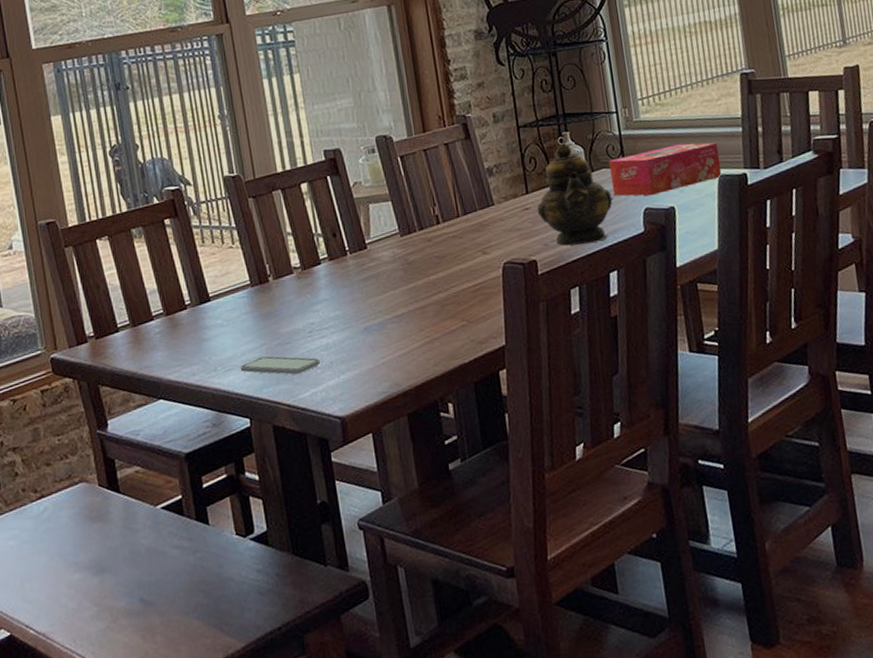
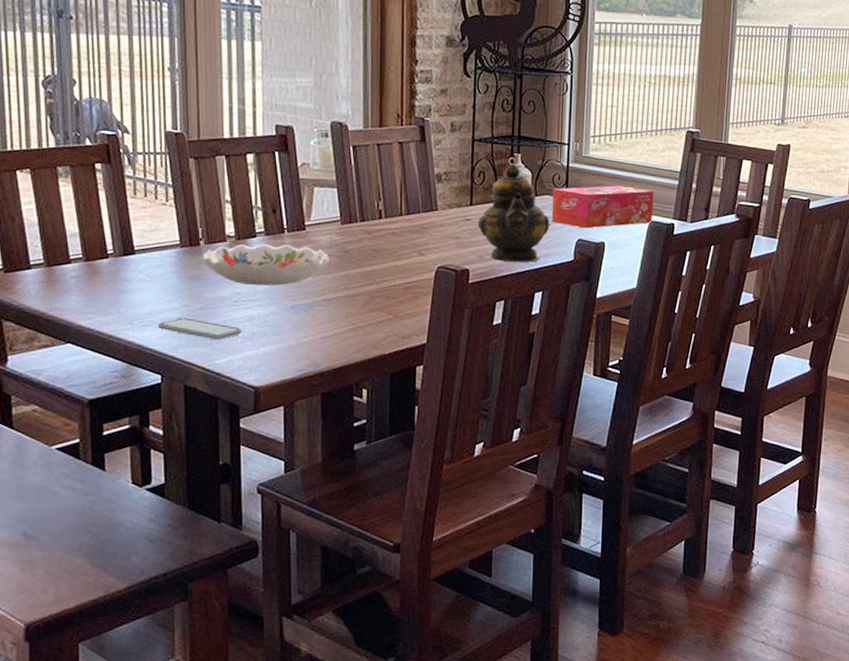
decorative bowl: none [273,265,395,314] -> present [203,243,330,286]

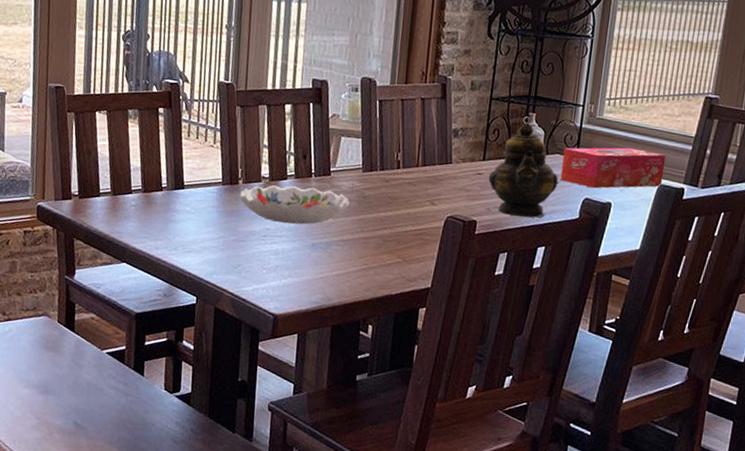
smartphone: present [157,317,243,340] -> none [197,247,268,270]

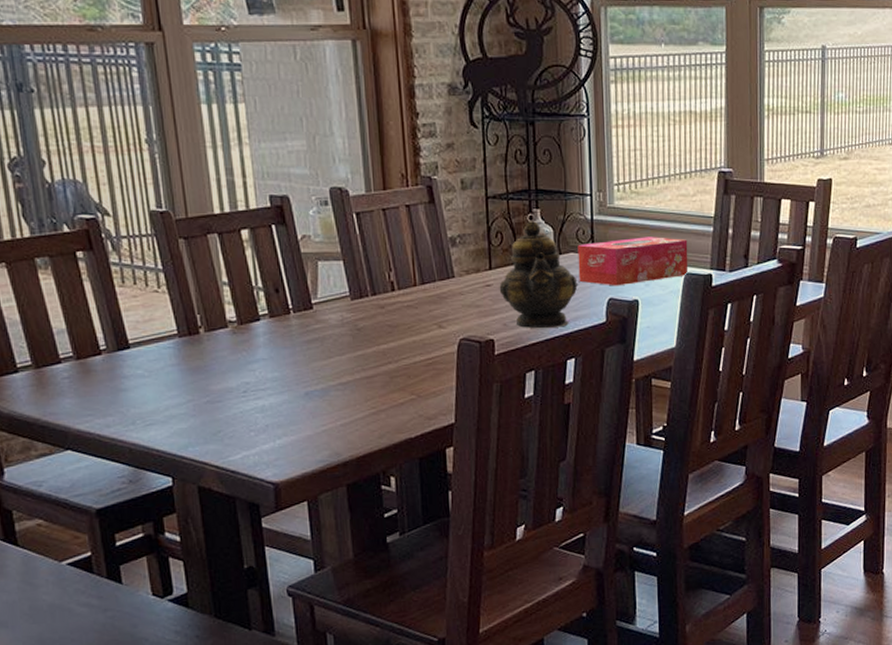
decorative bowl: present [240,185,350,225] -> none [204,326,343,374]

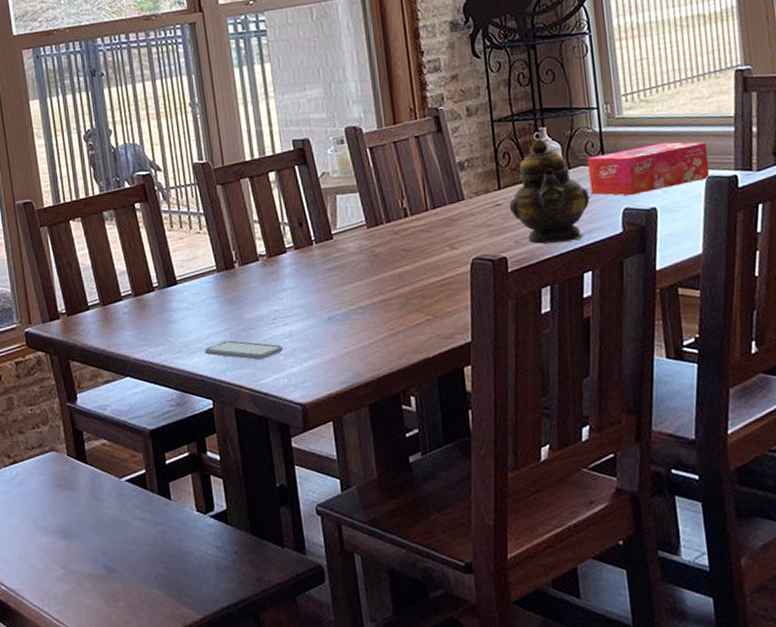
smartphone: none [162,413,255,435] -> present [204,340,284,360]

